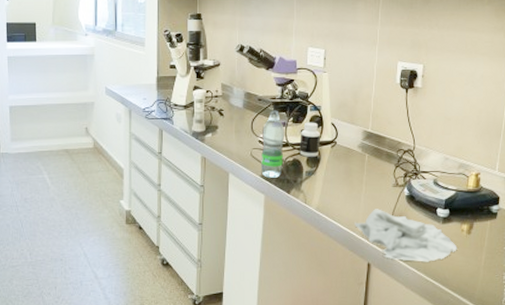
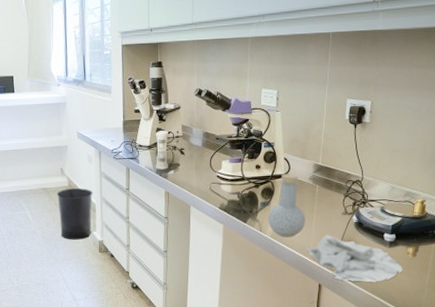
waste bin: none [80,150,121,209] -> present [57,187,93,240]
bottle: present [261,110,284,178] -> none [219,148,240,209]
medicine bottle: present [300,122,320,158] -> none [255,157,274,190]
flask: none [314,141,354,211] -> present [268,174,306,238]

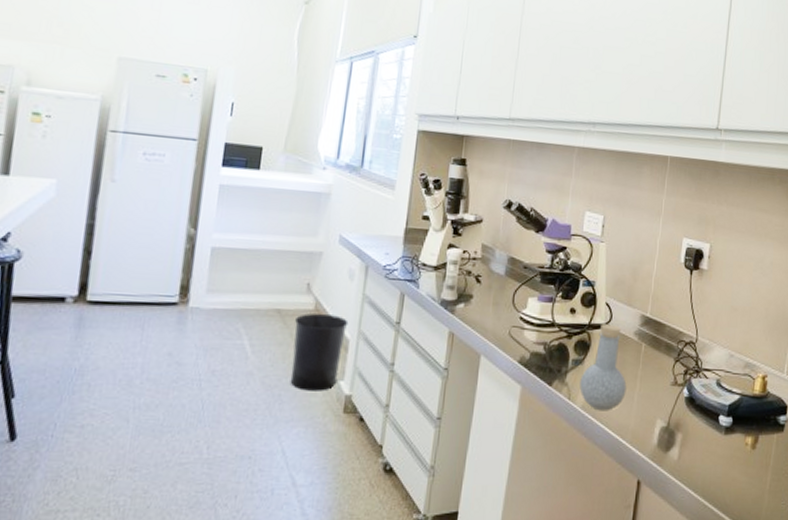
tissue: present [305,235,403,282] -> none [624,411,740,482]

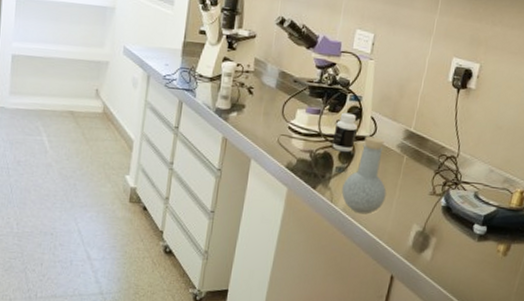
waste bin: present [290,313,349,391] -> none [83,116,133,183]
medicine bottle: none [567,299,592,343] -> present [332,112,357,153]

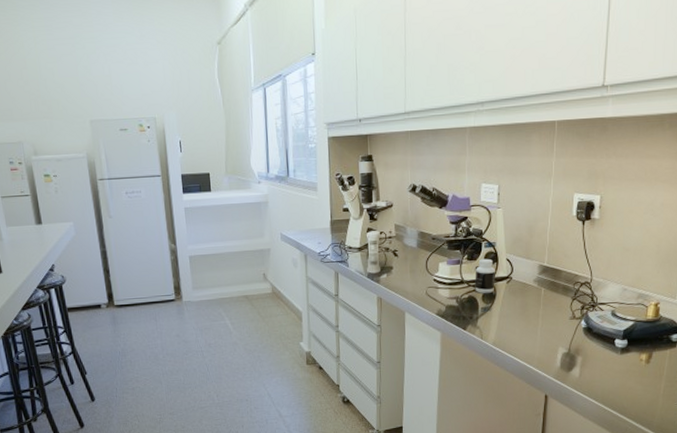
flask: present [341,136,387,215] -> none [490,276,530,345]

